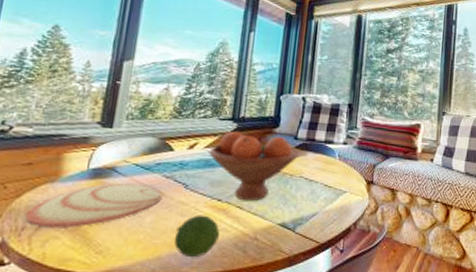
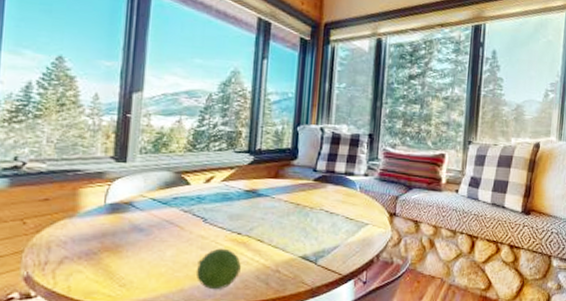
plate: present [26,183,162,227] -> none [48,218,181,262]
fruit bowl: present [209,131,300,201] -> none [226,163,320,235]

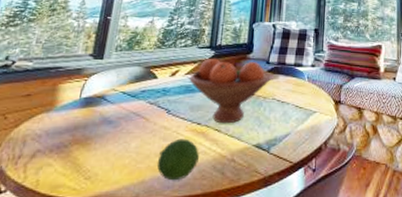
fruit bowl: none [226,163,320,235] -> present [189,58,272,124]

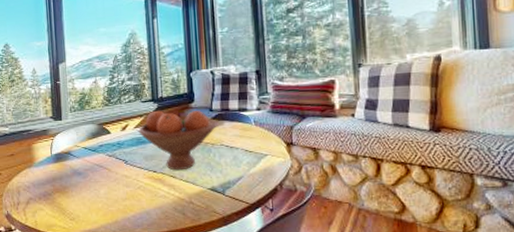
fruit: present [157,138,200,181] -> none [125,185,161,221]

